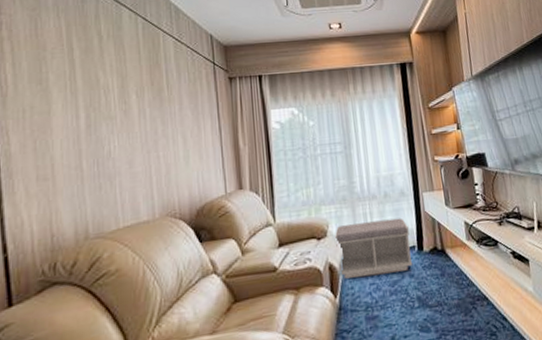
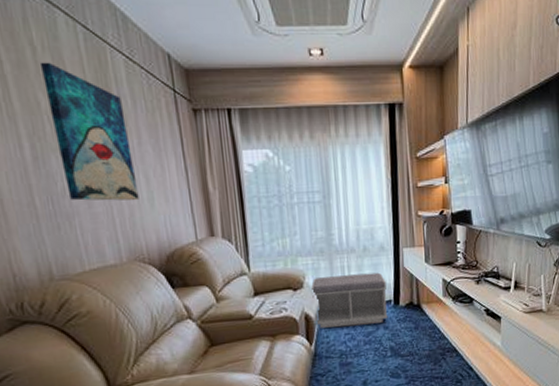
wall art: none [103,47,176,162] -> present [39,62,139,201]

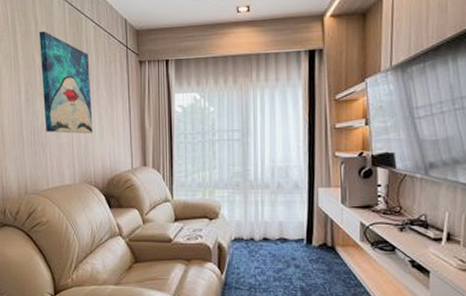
bench: present [311,272,388,328] -> none [226,210,300,261]

